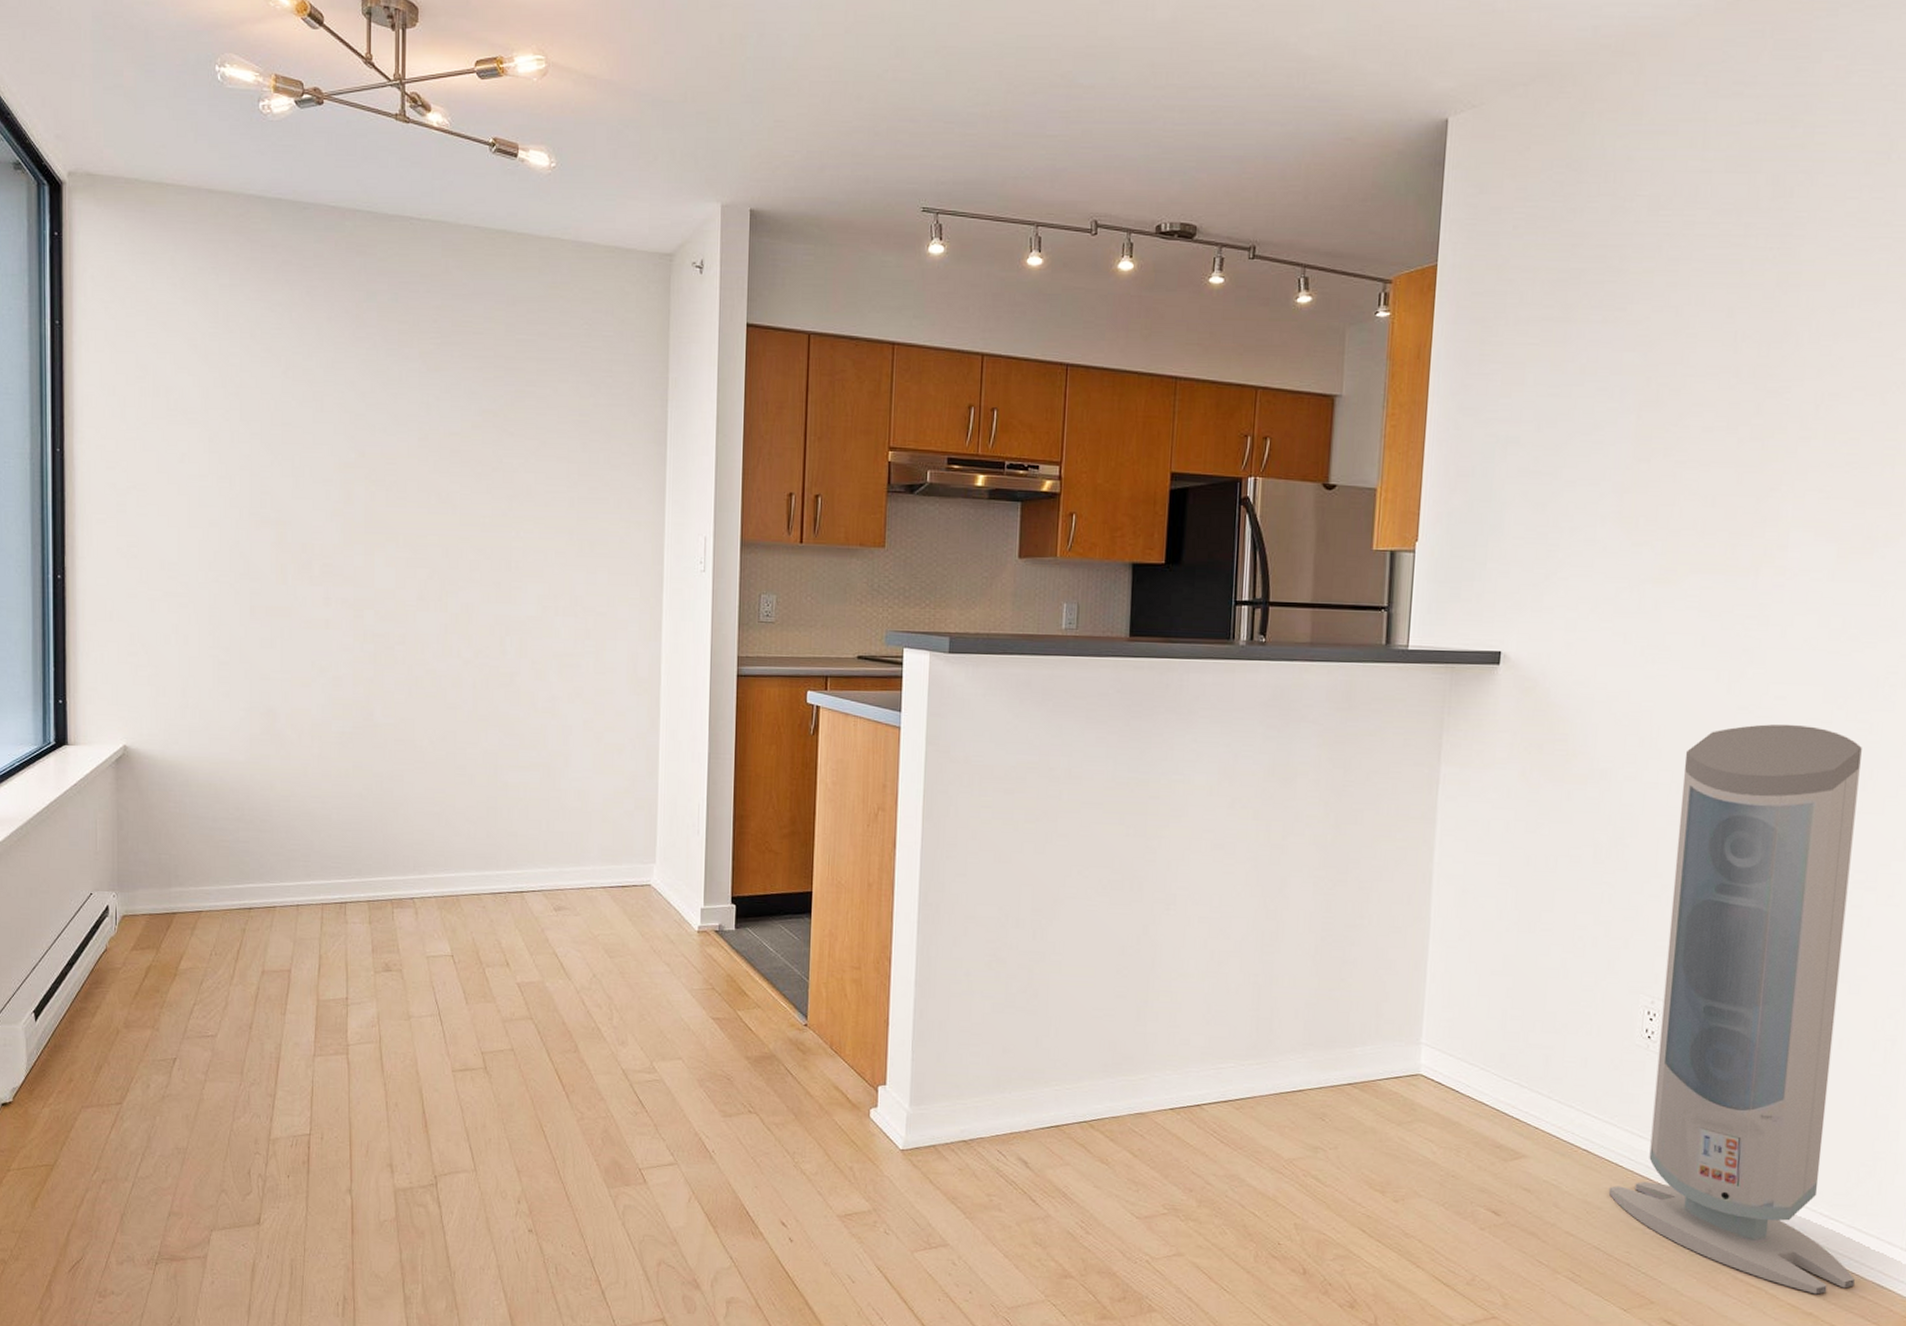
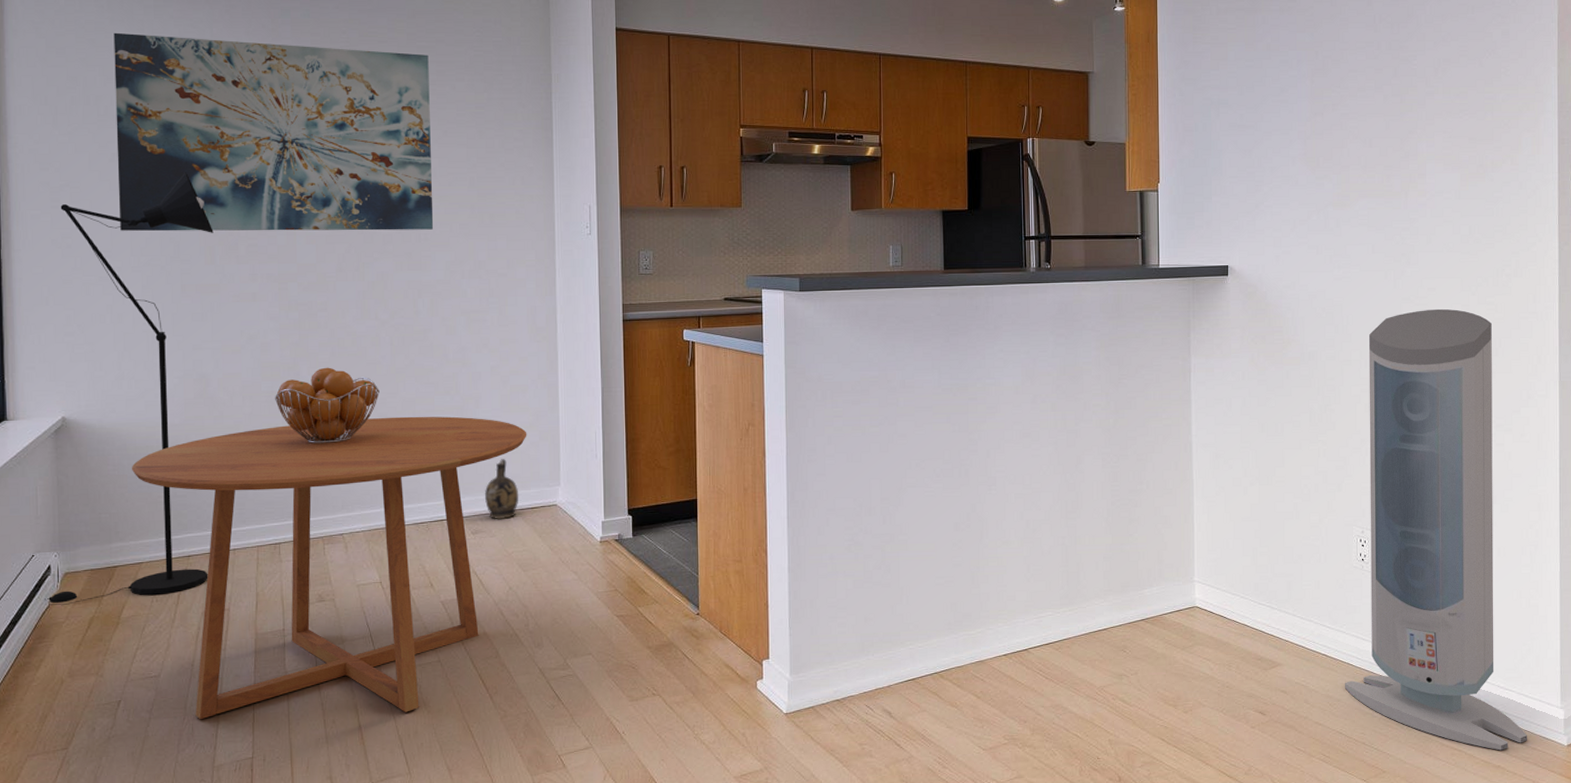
floor lamp: none [102,478,286,951] -> present [45,172,214,606]
wall art: none [186,315,529,557] -> present [113,32,434,232]
dining table: none [194,770,621,1103] -> present [132,416,527,720]
fruit basket: none [346,708,459,796] -> present [275,367,380,445]
ceramic jug: none [571,827,609,896] -> present [485,459,519,519]

